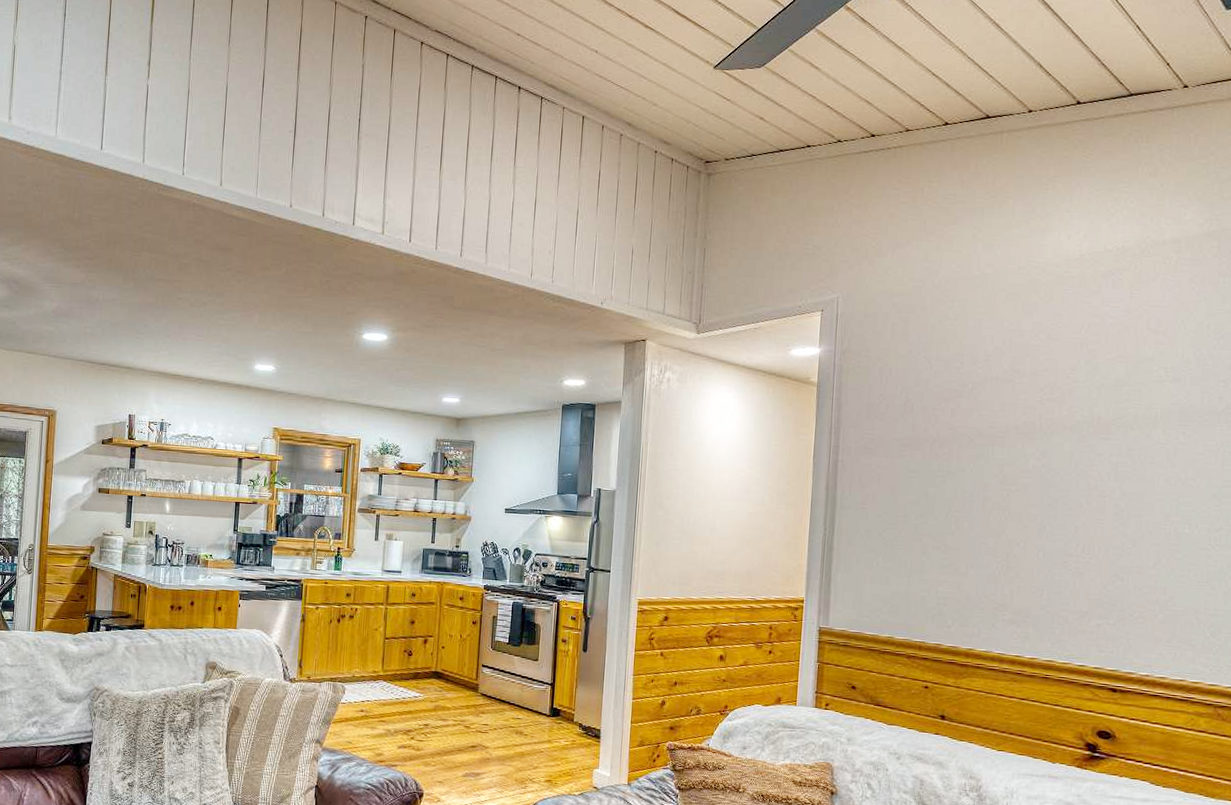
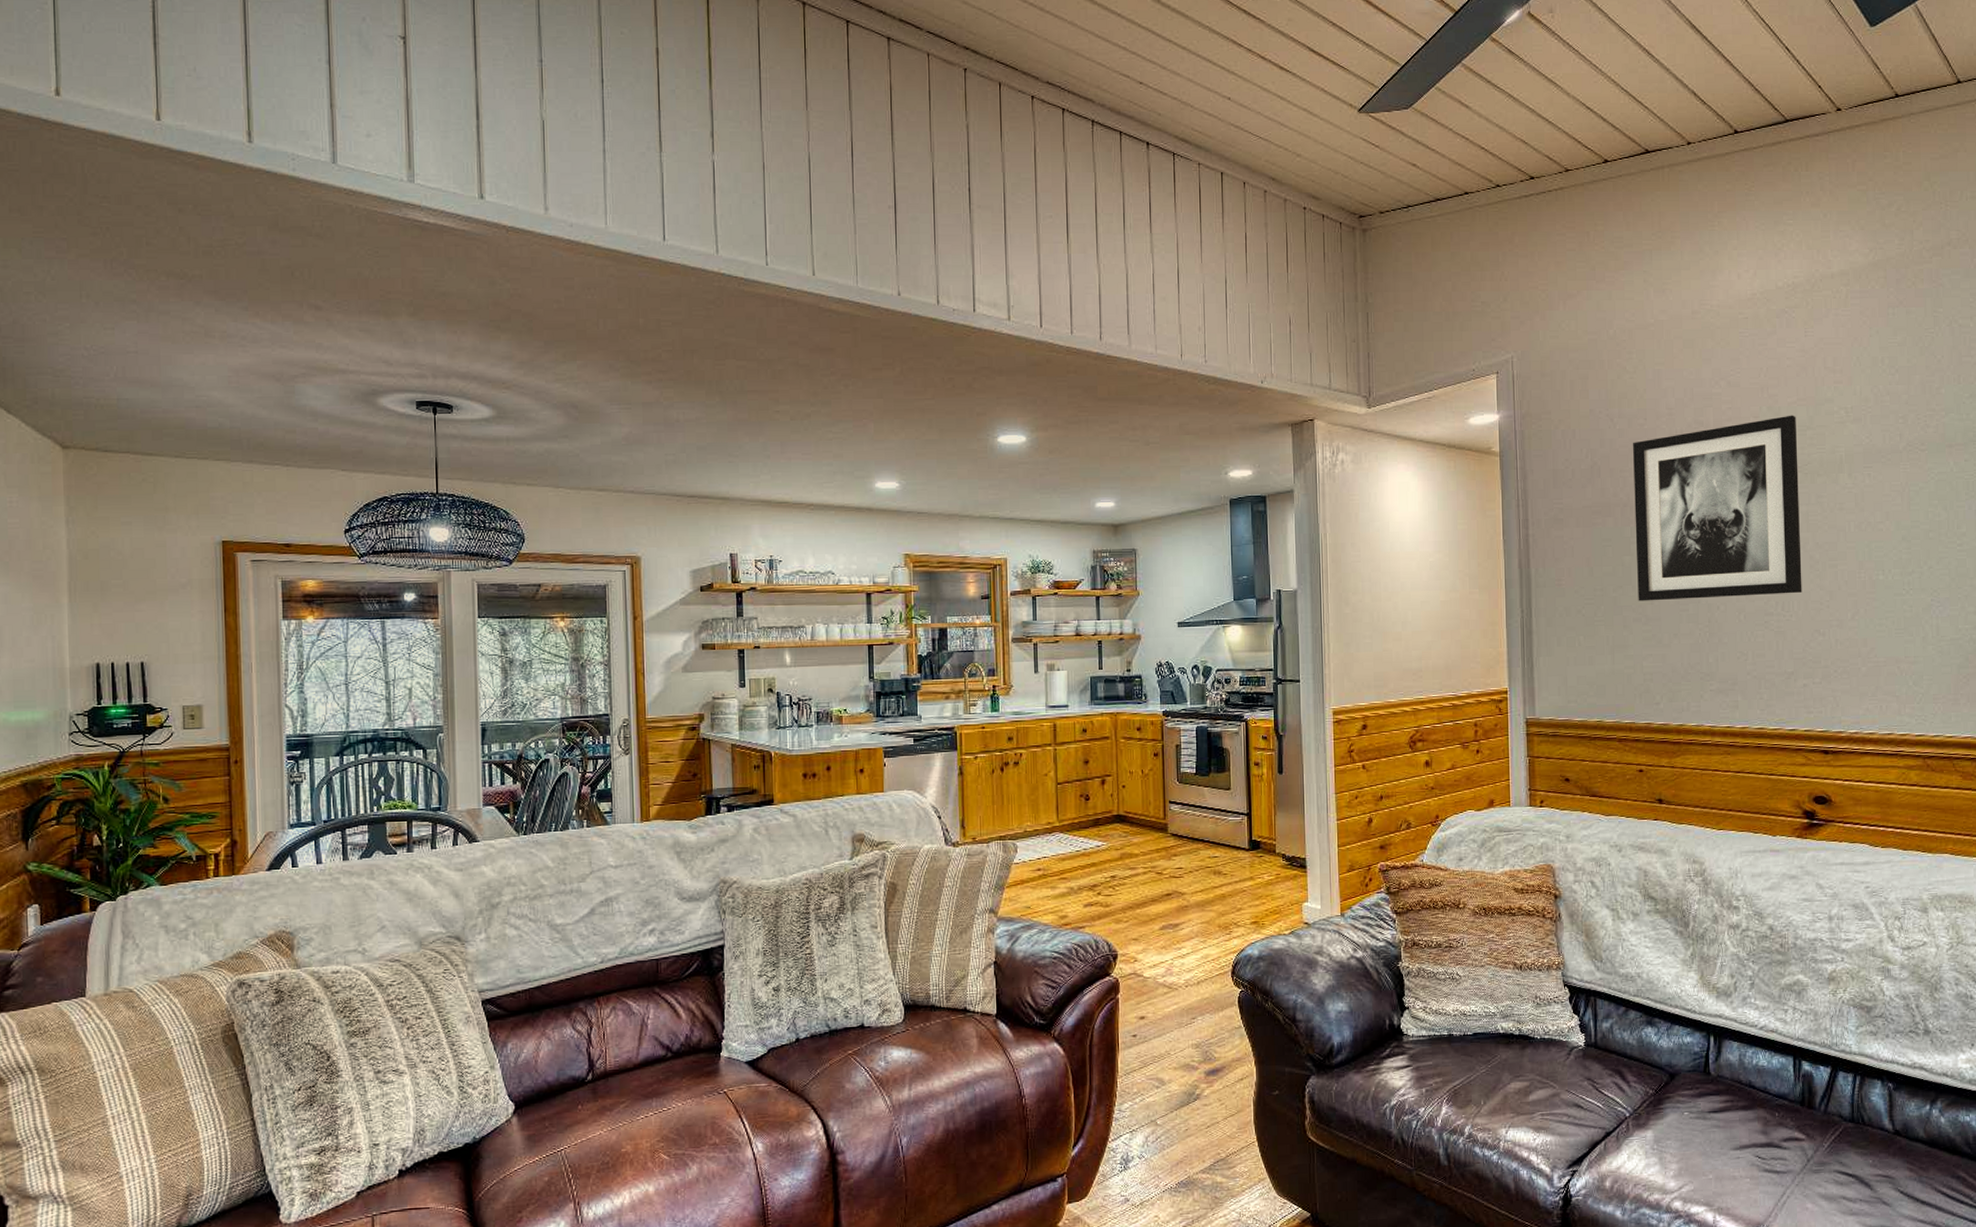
wall art: none [939,370,1114,539] -> present [1633,415,1802,601]

